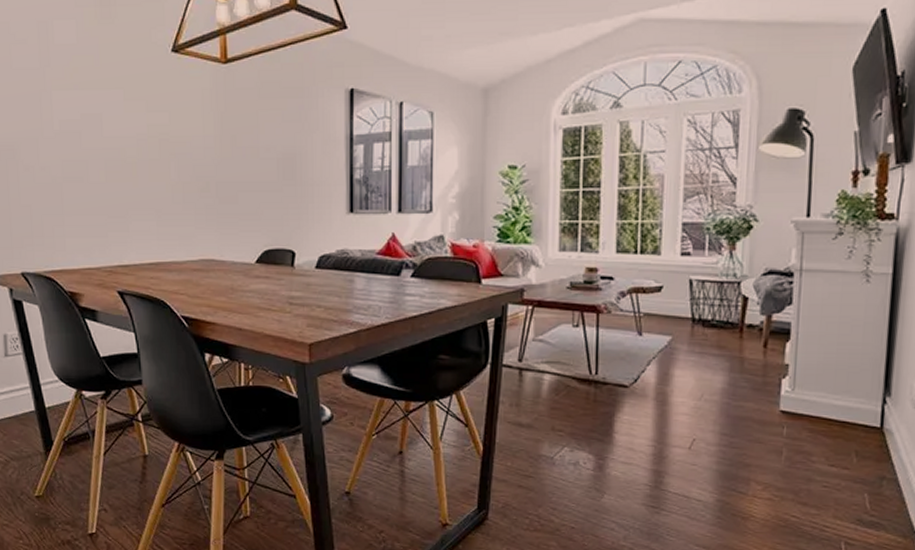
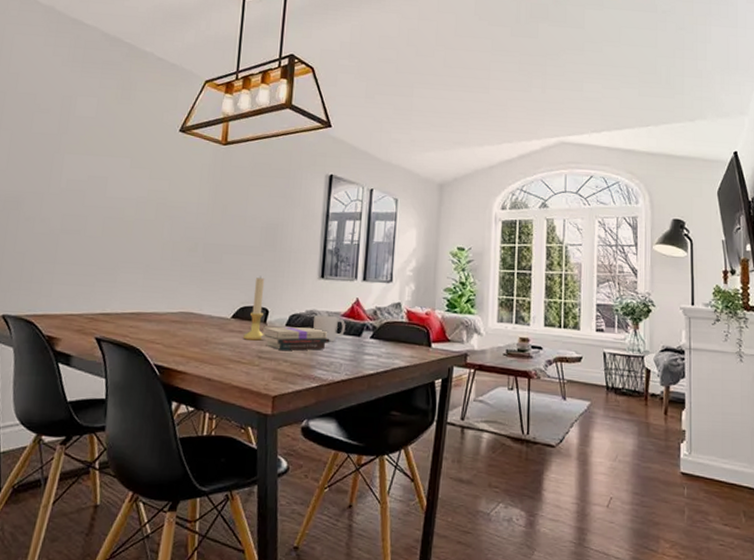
candle holder: none [271,215,293,286] -> present [243,277,265,341]
books: none [289,268,366,296] -> present [260,327,330,351]
mug: none [346,254,382,284] -> present [313,314,345,342]

